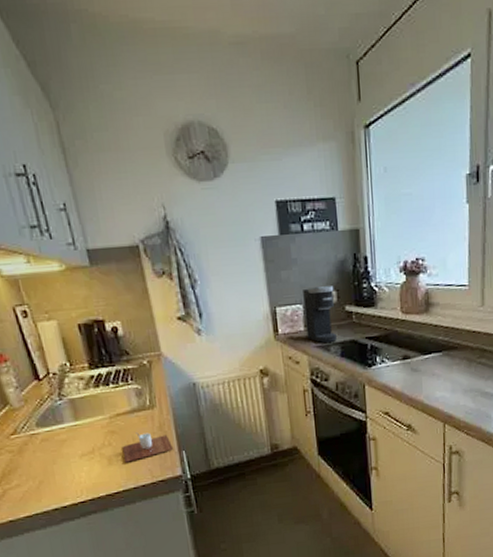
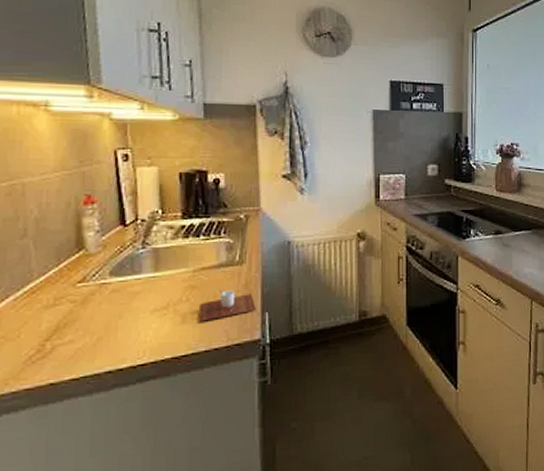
coffee maker: present [303,285,337,343] -> none [407,159,436,212]

